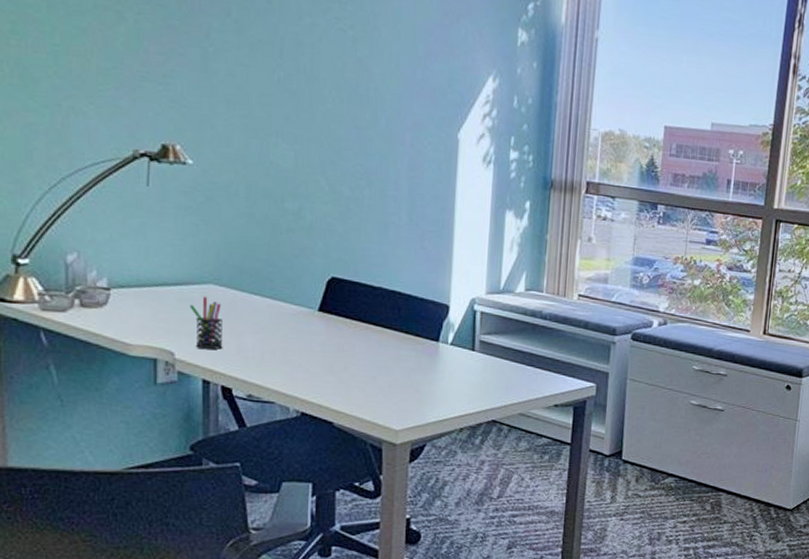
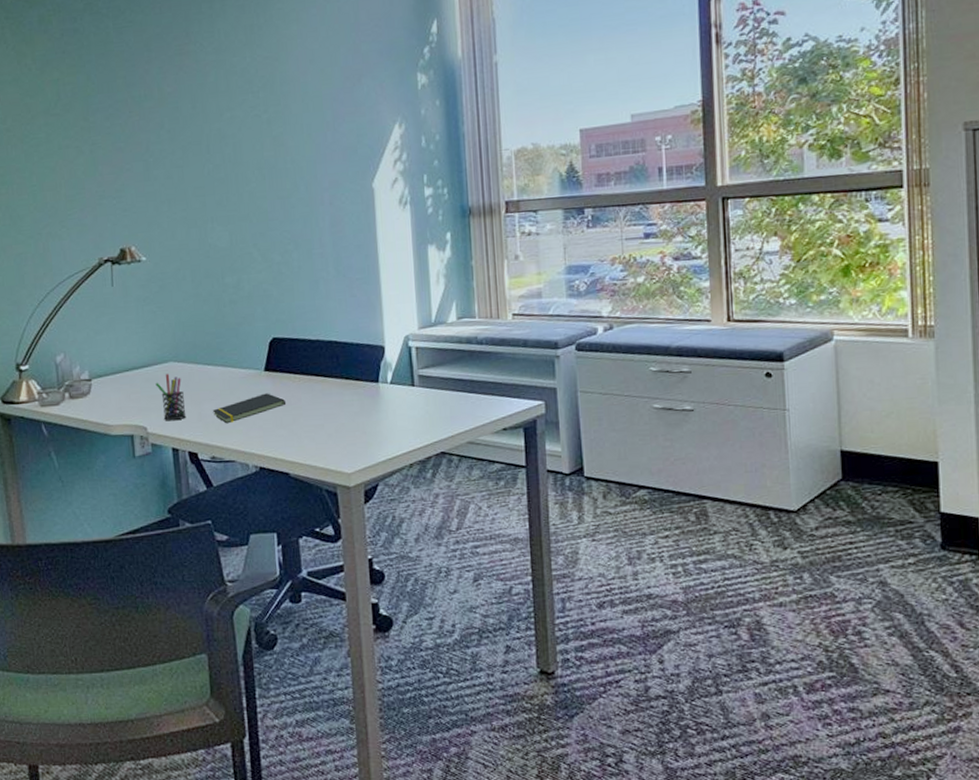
notepad: none [254,335,339,362] -> present [212,393,287,424]

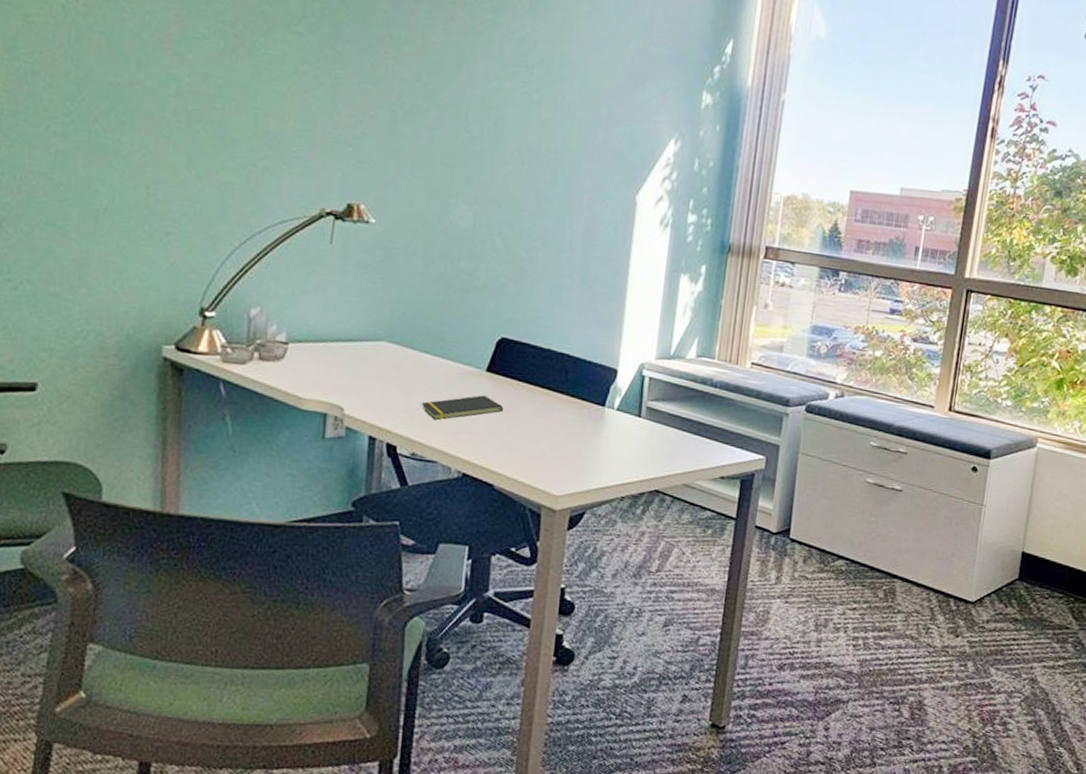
pen holder: present [155,373,187,420] -> none [362,353,392,407]

